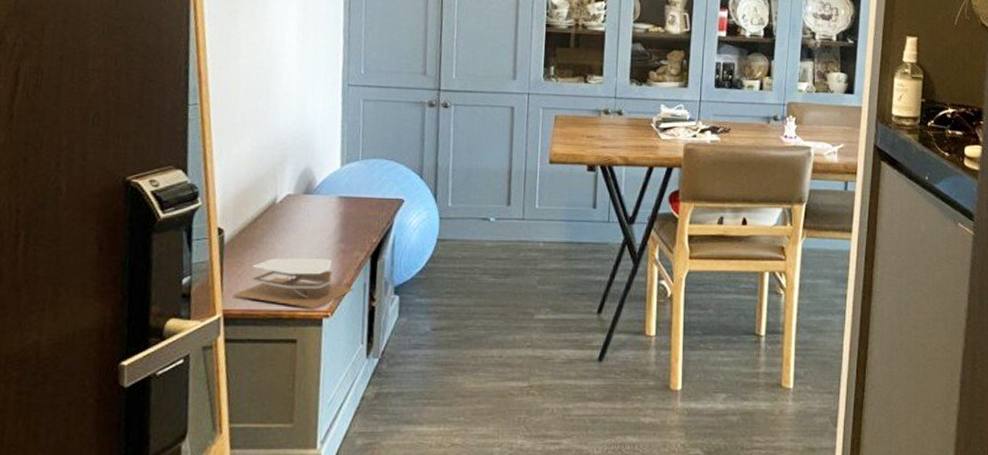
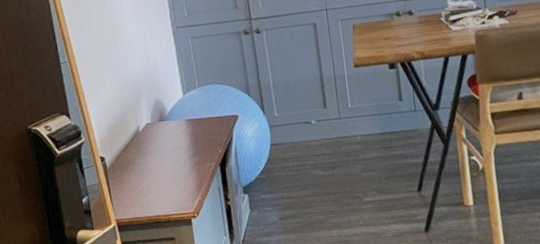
architectural model: present [231,258,355,308] -> none [120,171,212,212]

